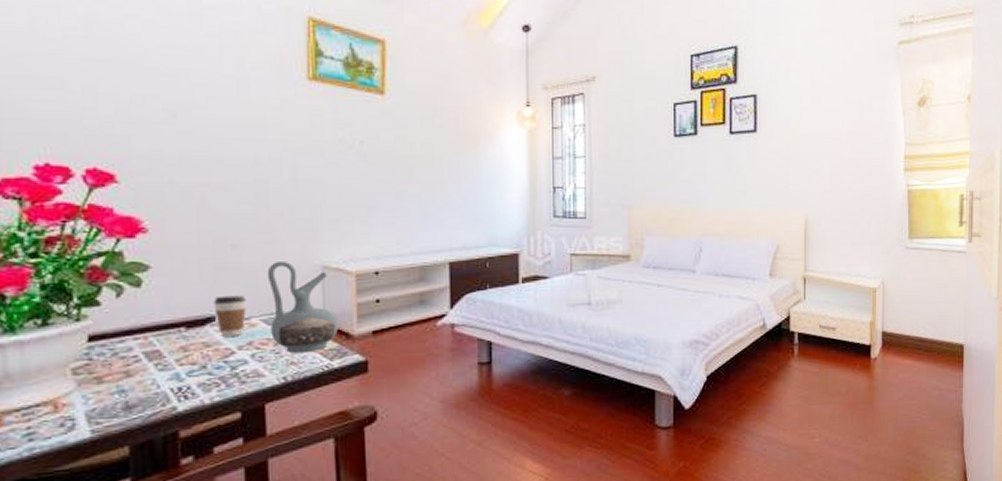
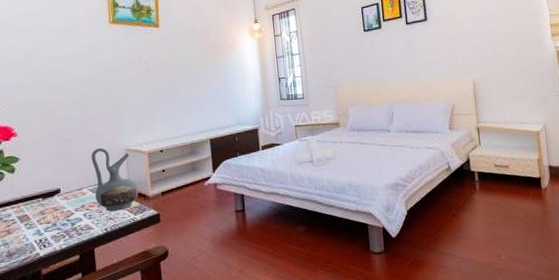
coffee cup: present [213,295,247,338] -> none [58,173,79,204]

